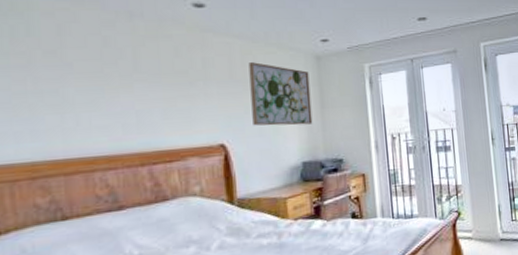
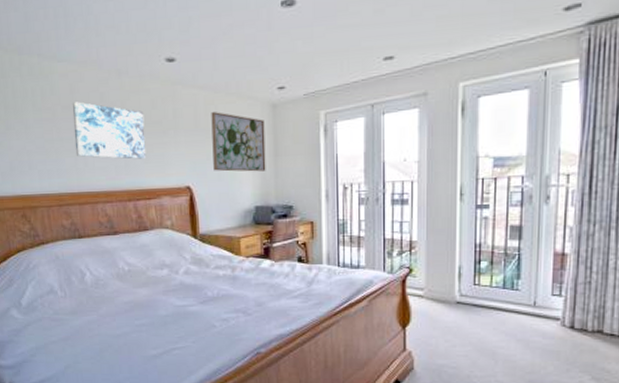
wall art: none [59,46,167,115] -> present [72,102,146,159]

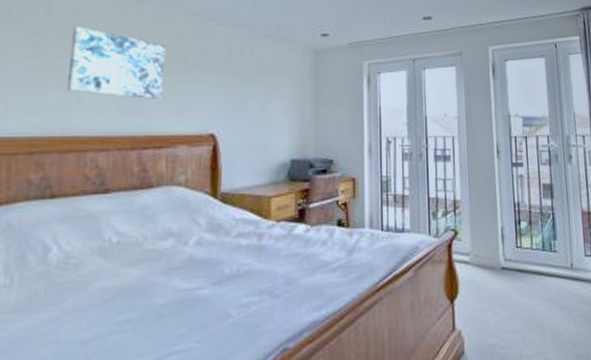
wall art: present [211,112,266,172] -> none [245,53,306,120]

